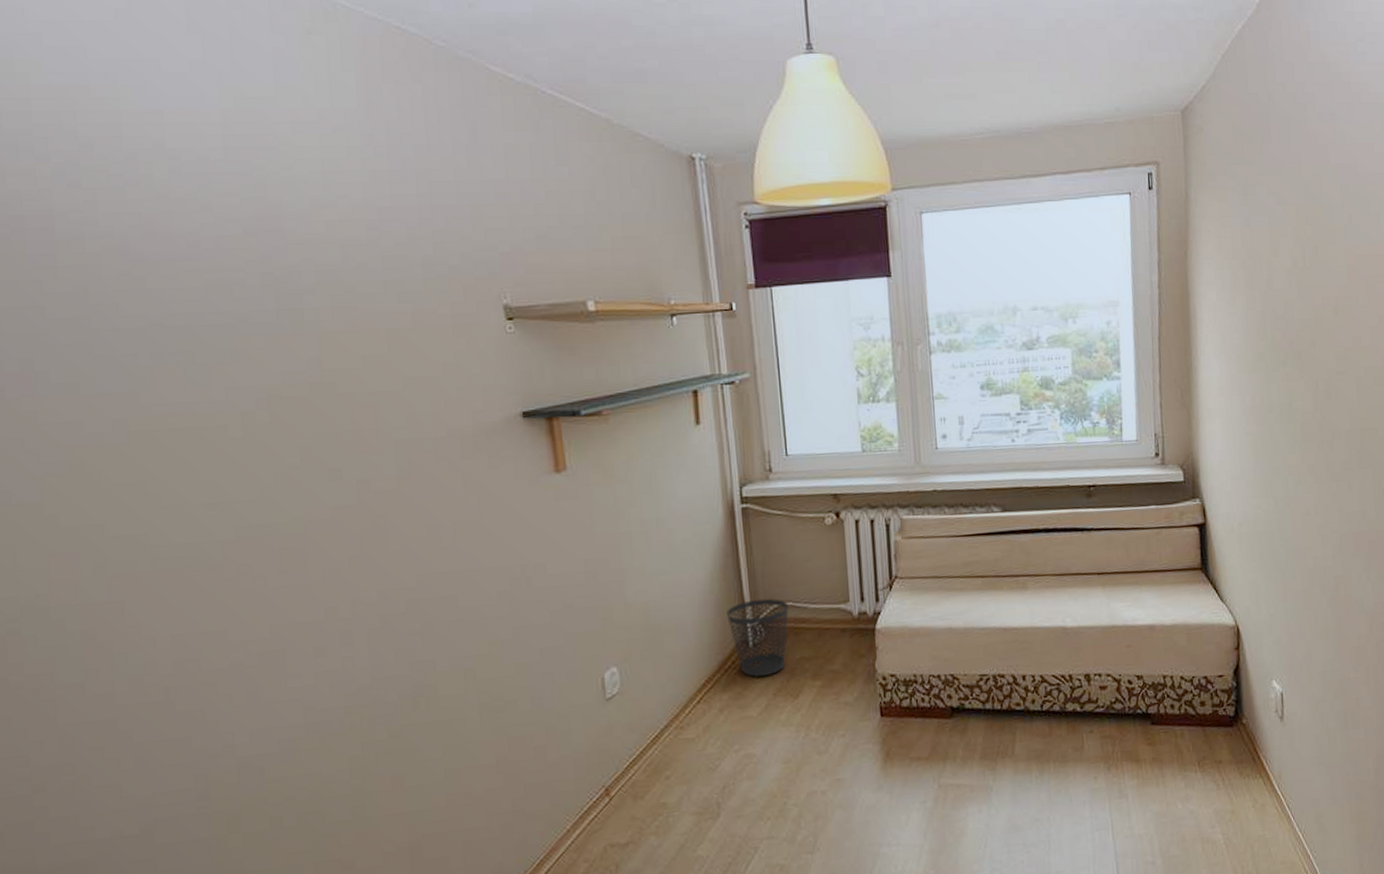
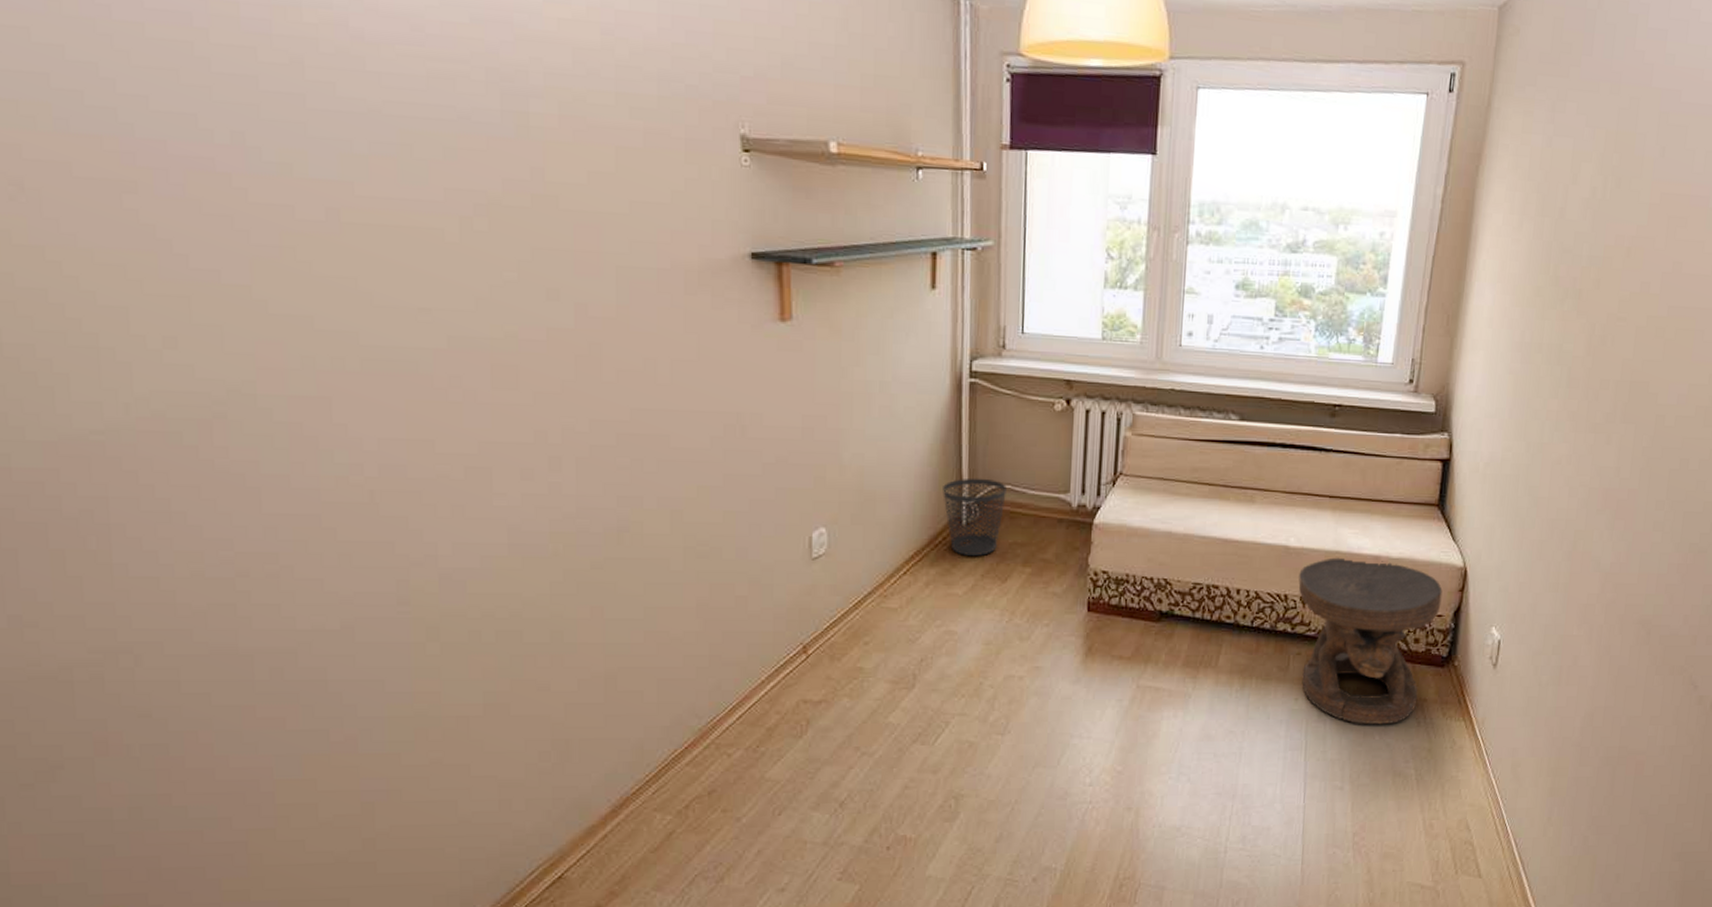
side table: none [1080,629,1220,796] -> present [1298,557,1443,725]

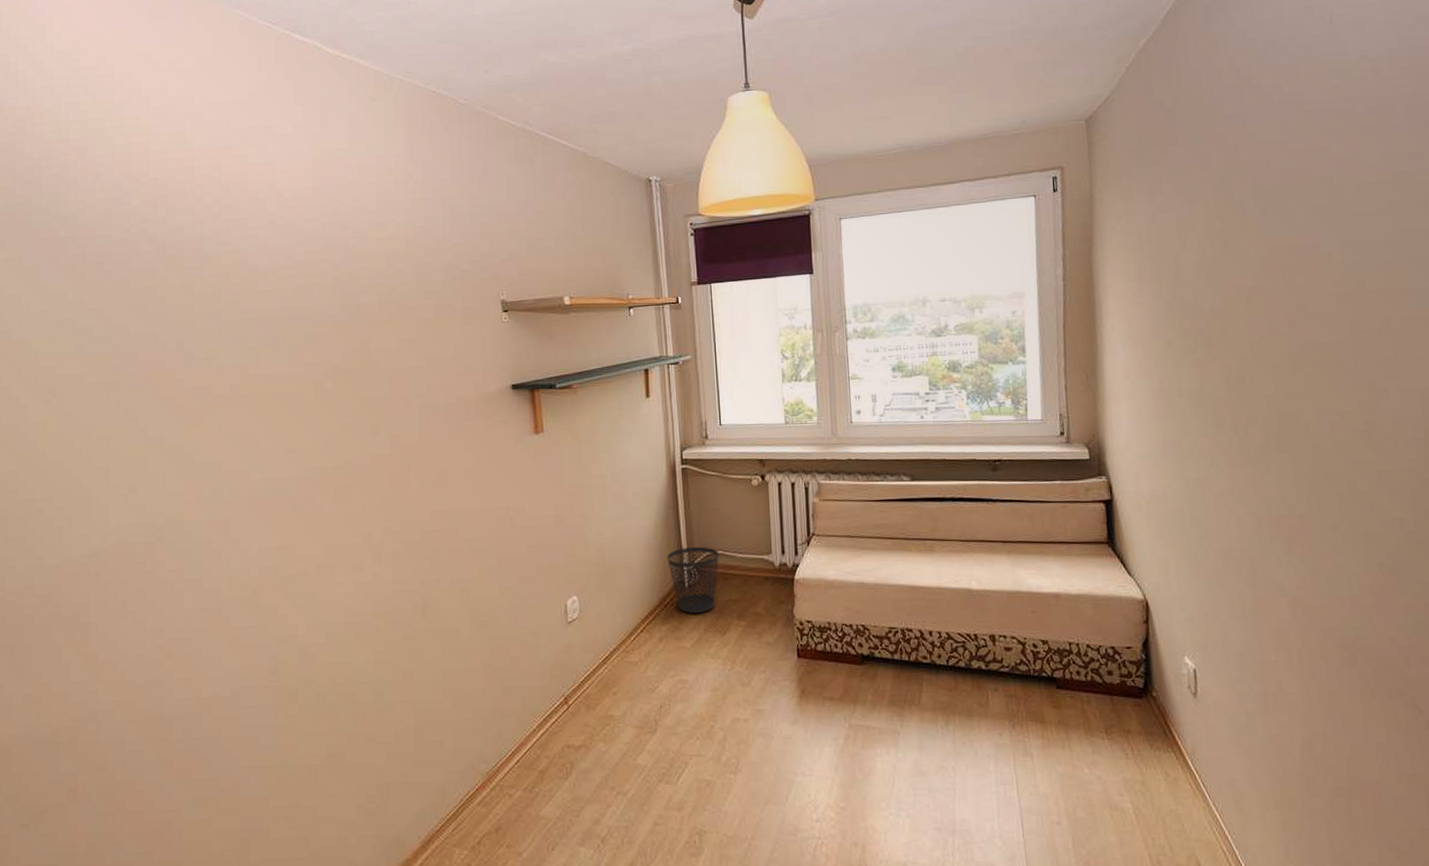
side table: present [1298,557,1443,725] -> none [985,597,1129,758]

